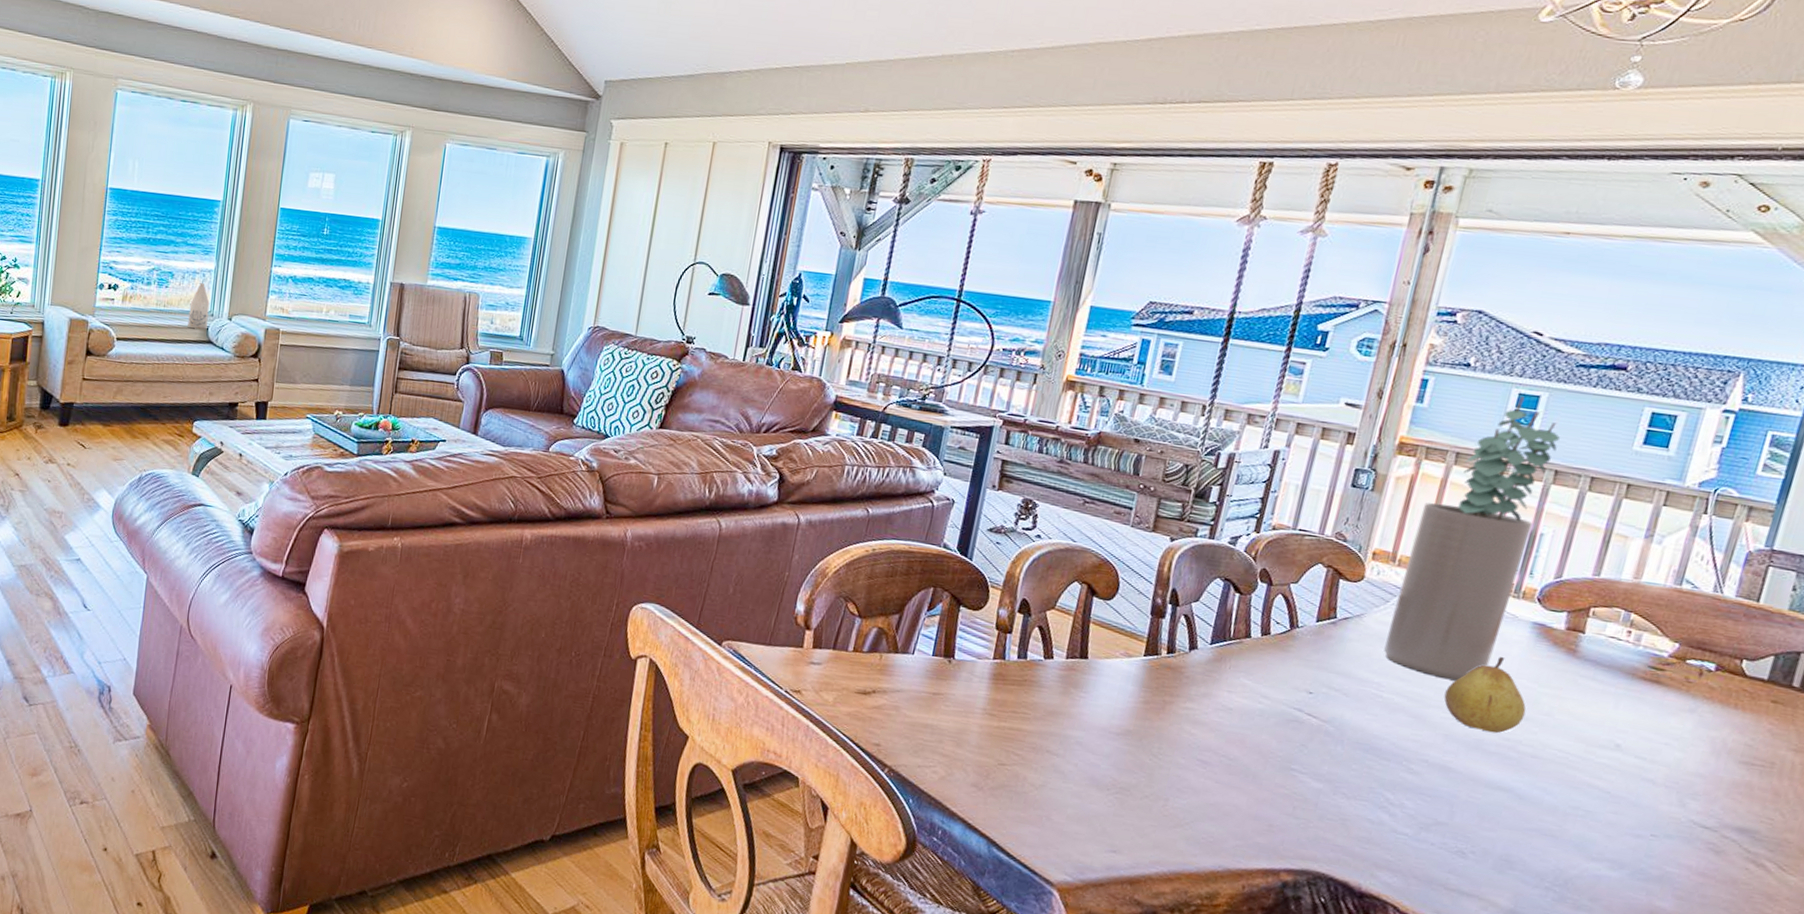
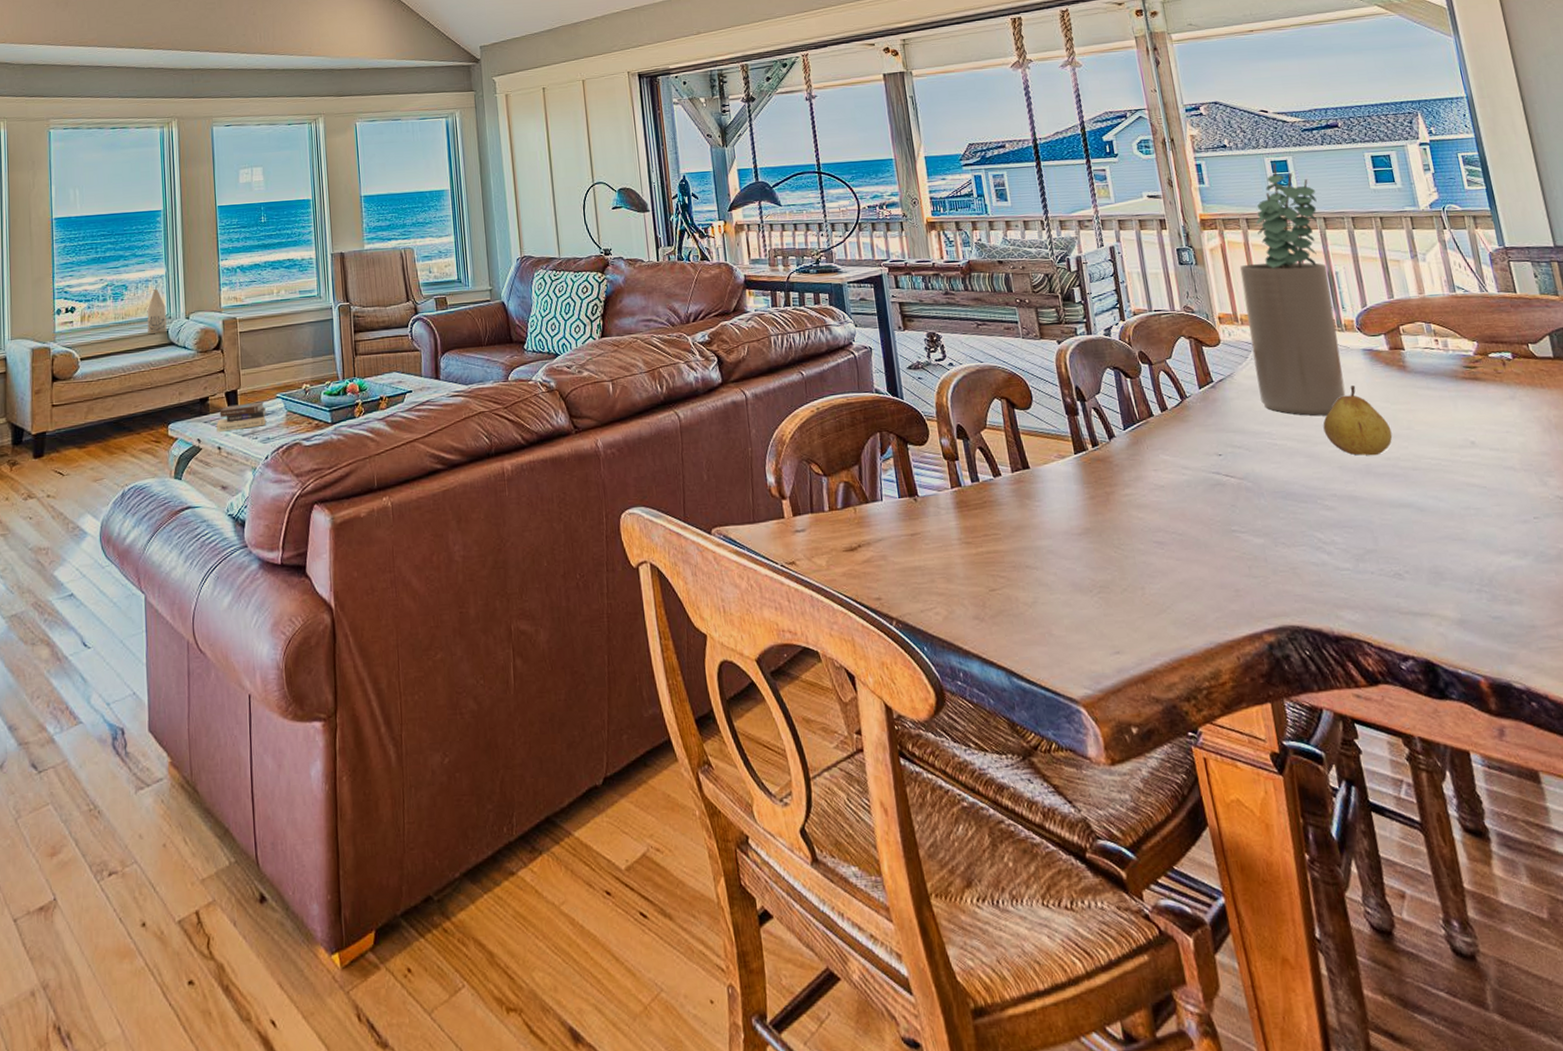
books: none [241,415,294,443] -> present [216,401,267,433]

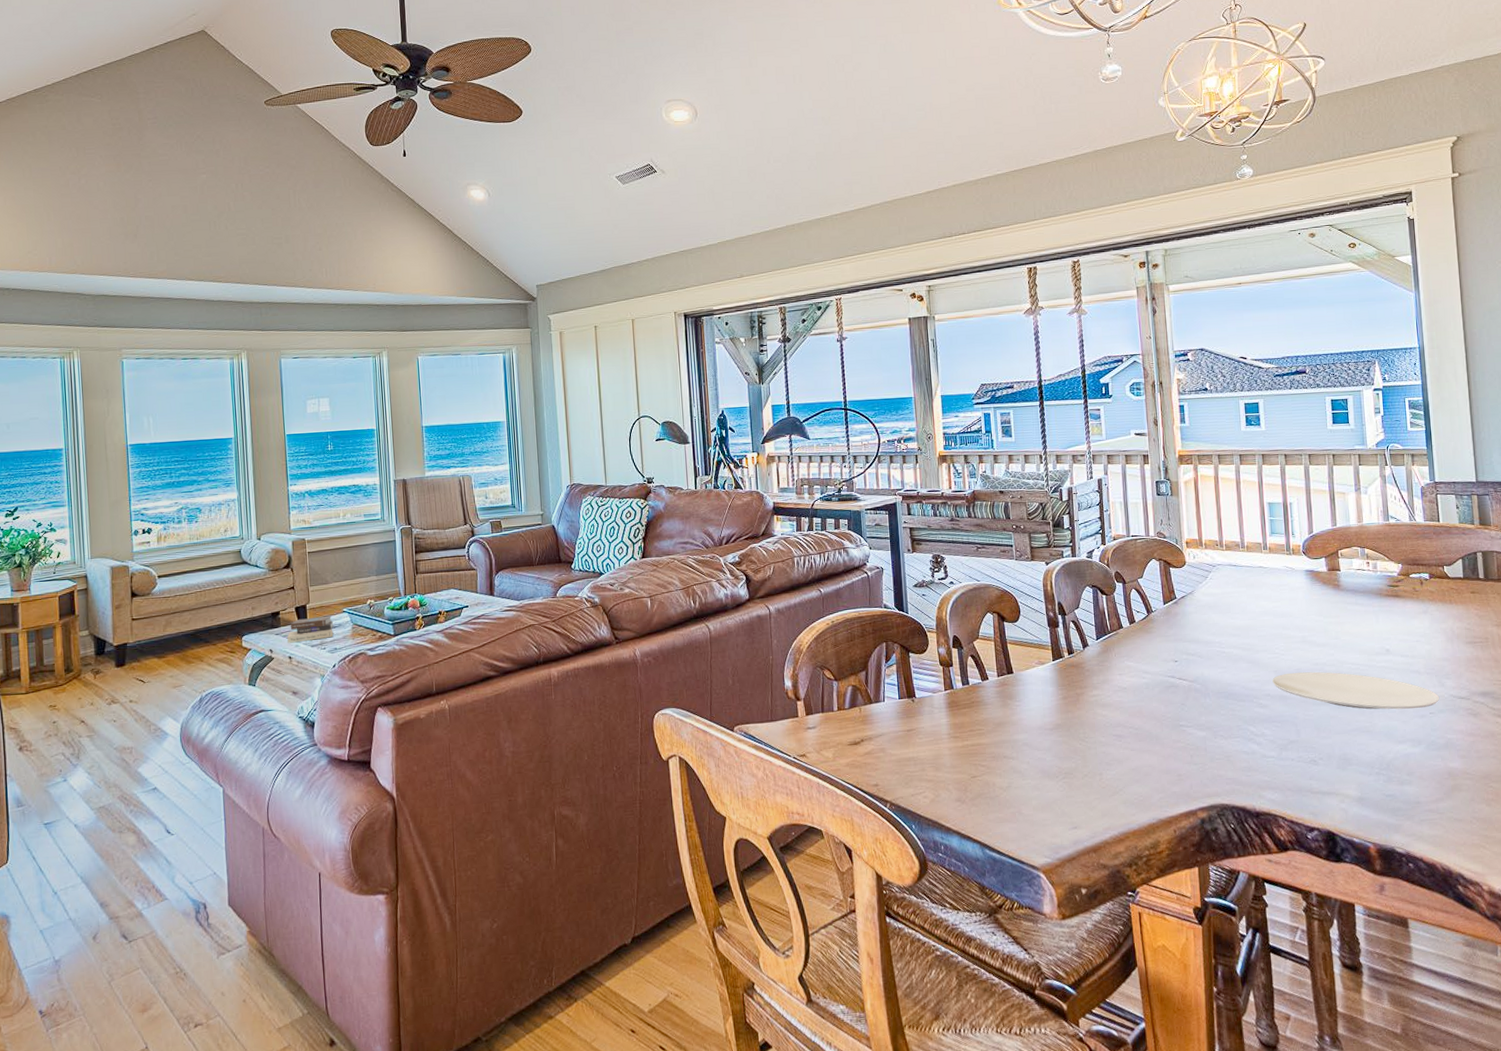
decorative bottle: present [147,289,167,335] -> none [220,512,240,554]
vase: present [1239,162,1346,416] -> none [1208,404,1287,627]
fruit: present [1323,385,1393,456] -> none [1265,601,1322,662]
plate: none [1337,467,1544,513] -> present [1272,671,1440,710]

